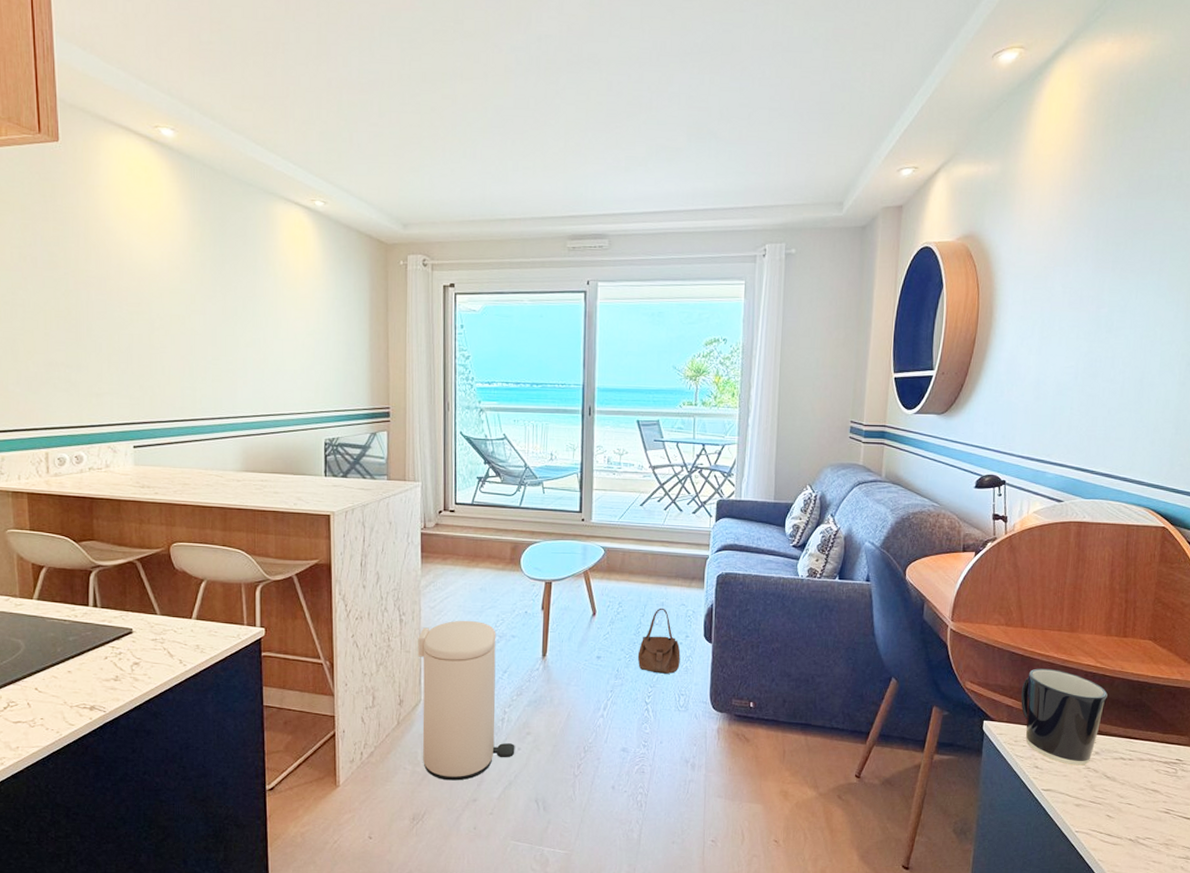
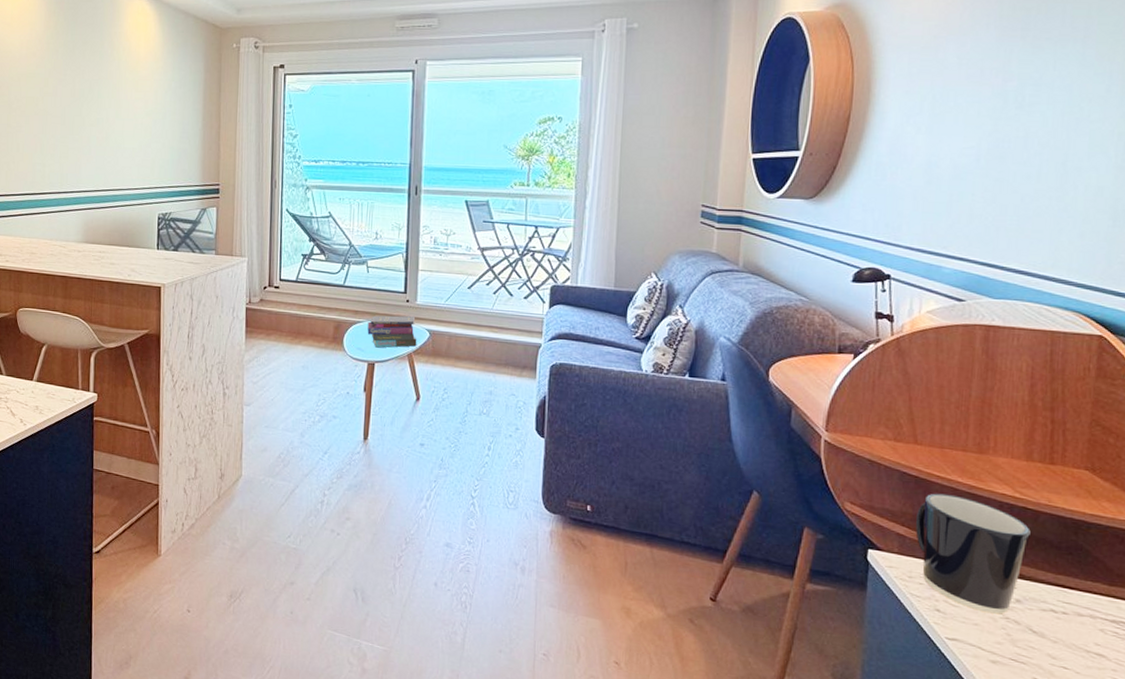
pedal bin: present [418,620,515,781] -> none [239,397,334,561]
books: none [544,534,593,567] -> present [367,315,417,348]
handbag: present [637,607,681,674] -> none [463,396,510,468]

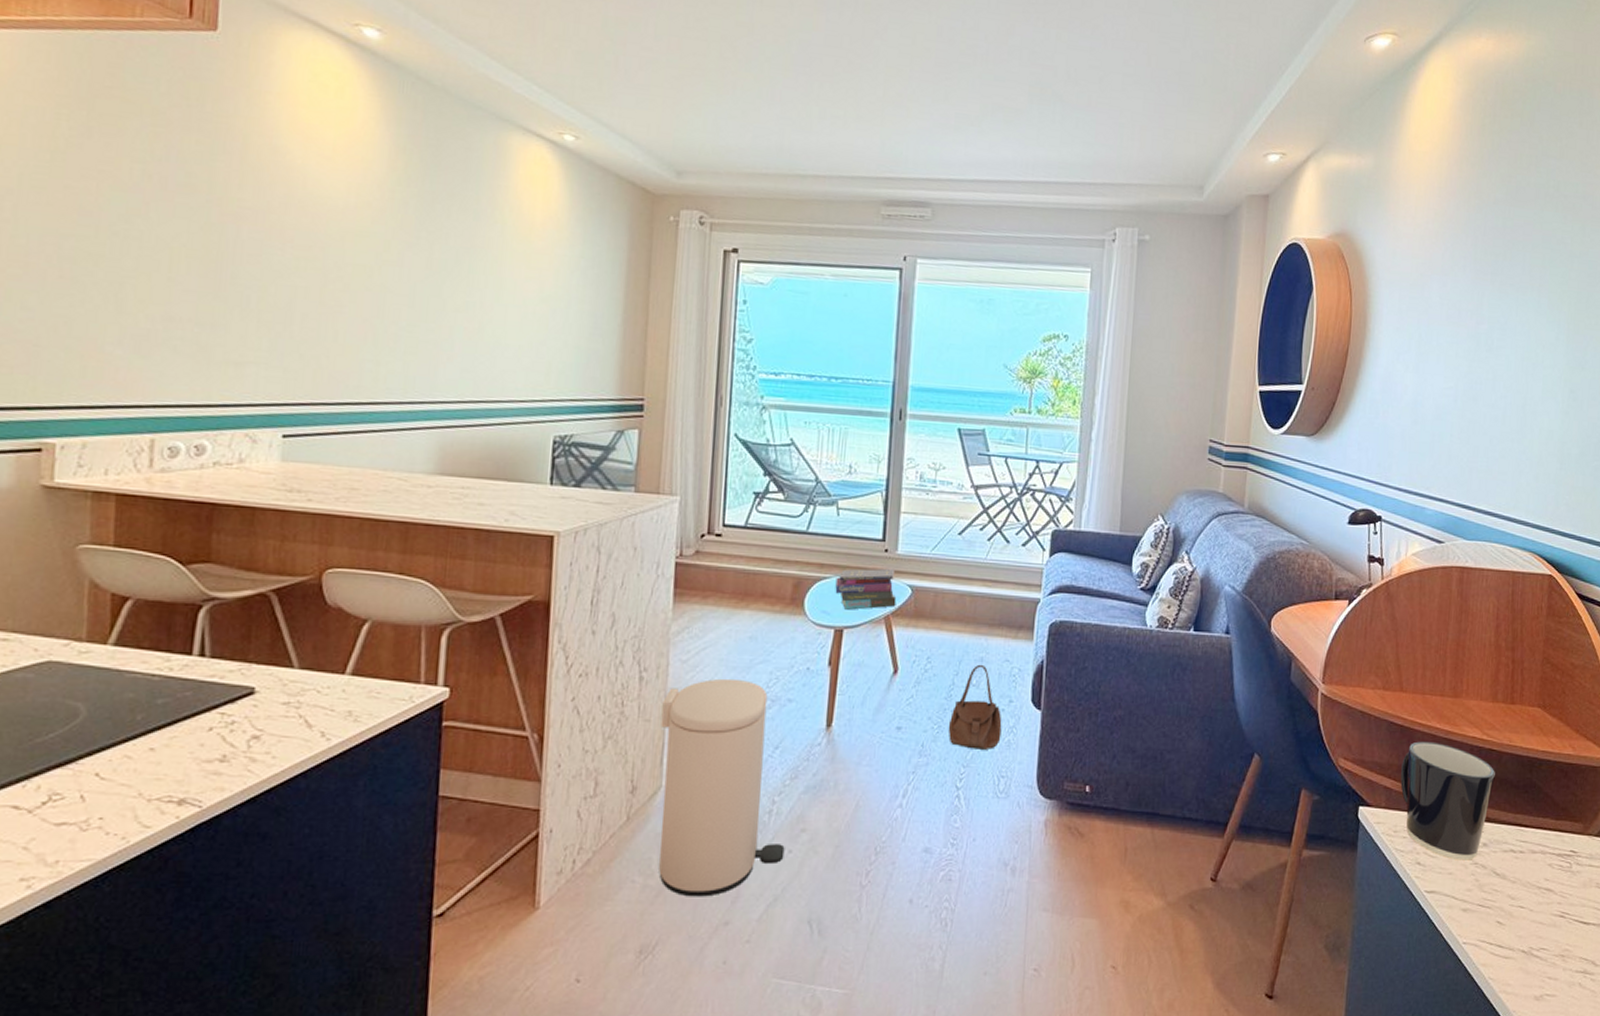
pedal bin: none [239,397,334,561] -> present [659,678,785,897]
handbag: none [463,396,510,468] -> present [948,664,1002,750]

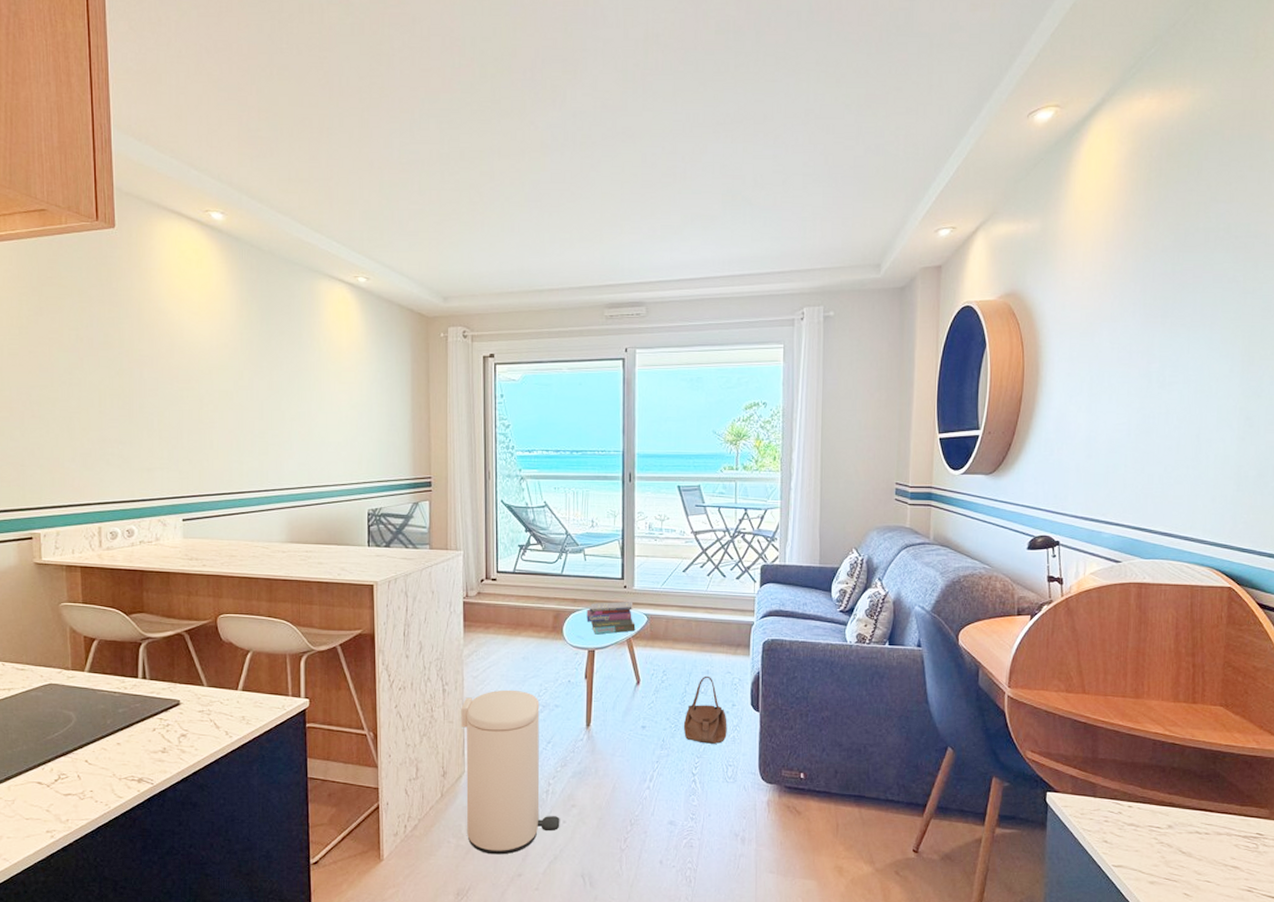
mug: present [1400,741,1495,861] -> none [1086,736,1178,840]

